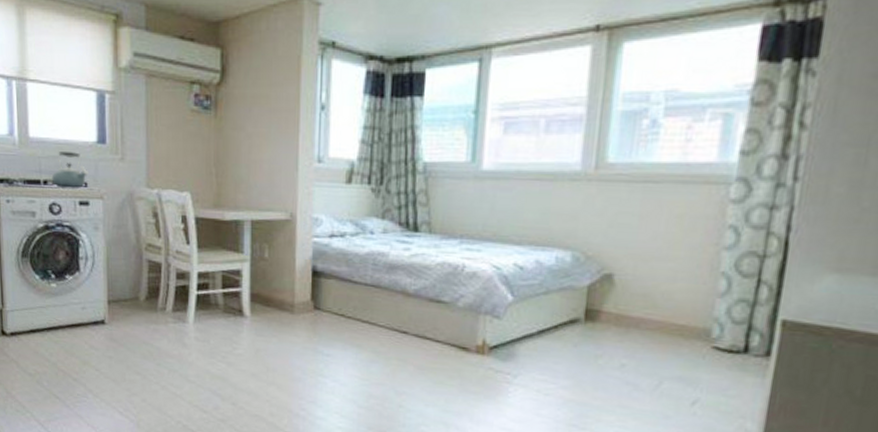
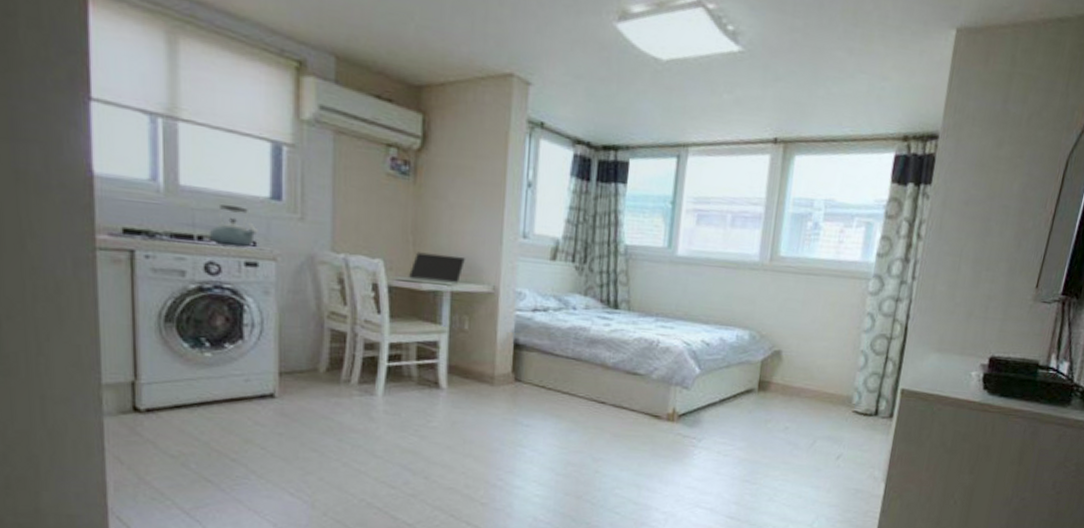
laptop: none [200,183,265,215] -> present [394,252,466,286]

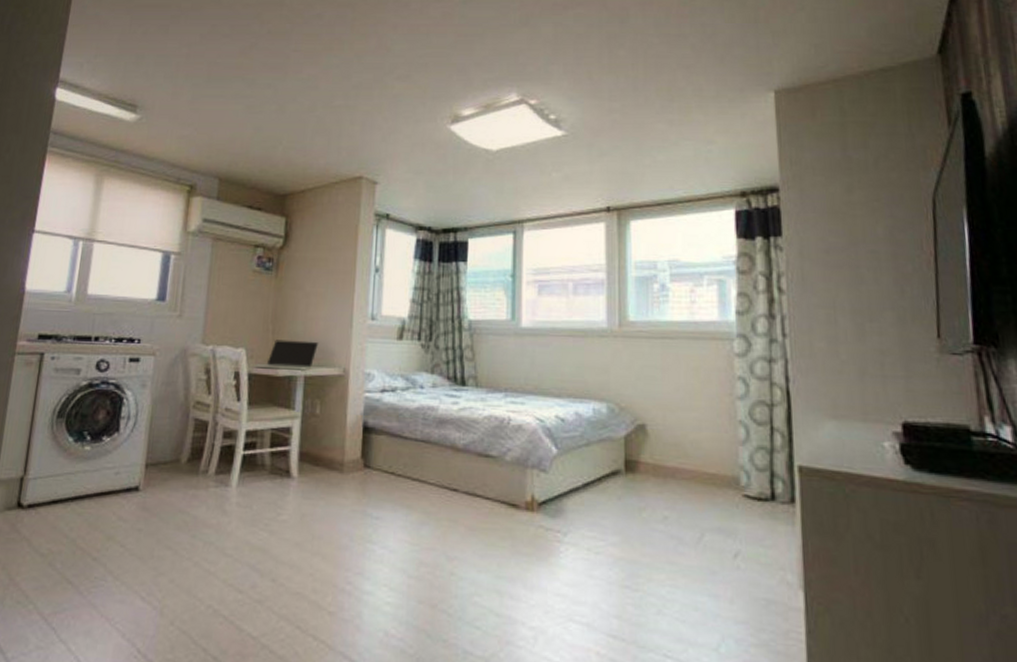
kettle: present [209,205,260,248] -> none [103,309,145,346]

